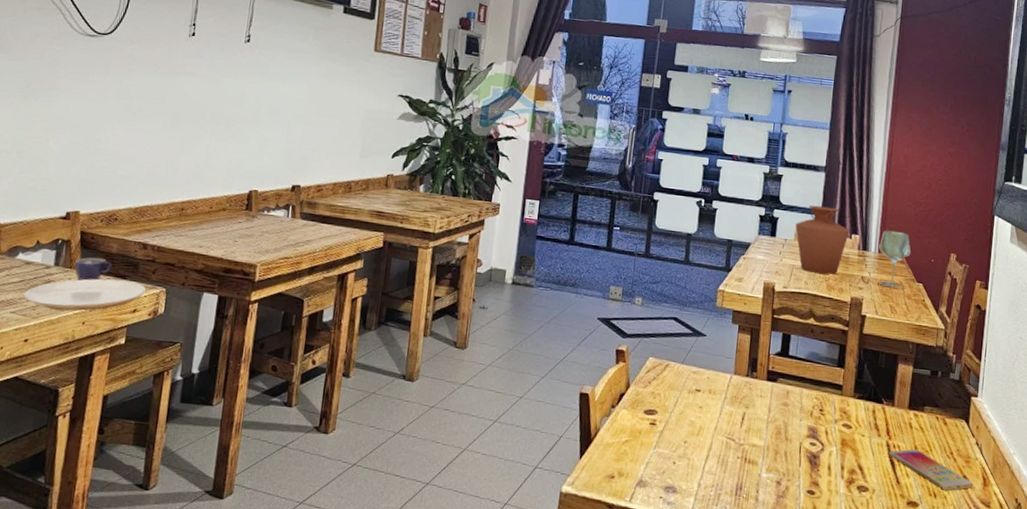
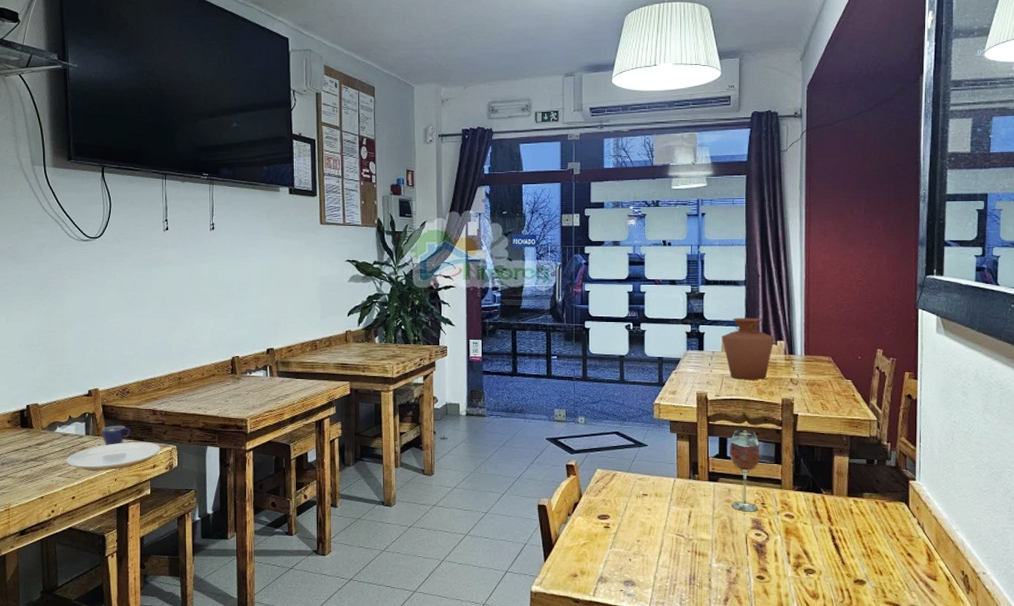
wineglass: none [788,327,825,419] -> present [729,430,761,512]
wine glass: present [879,230,912,289] -> none [805,333,837,387]
smartphone: present [889,449,974,491] -> none [832,532,918,568]

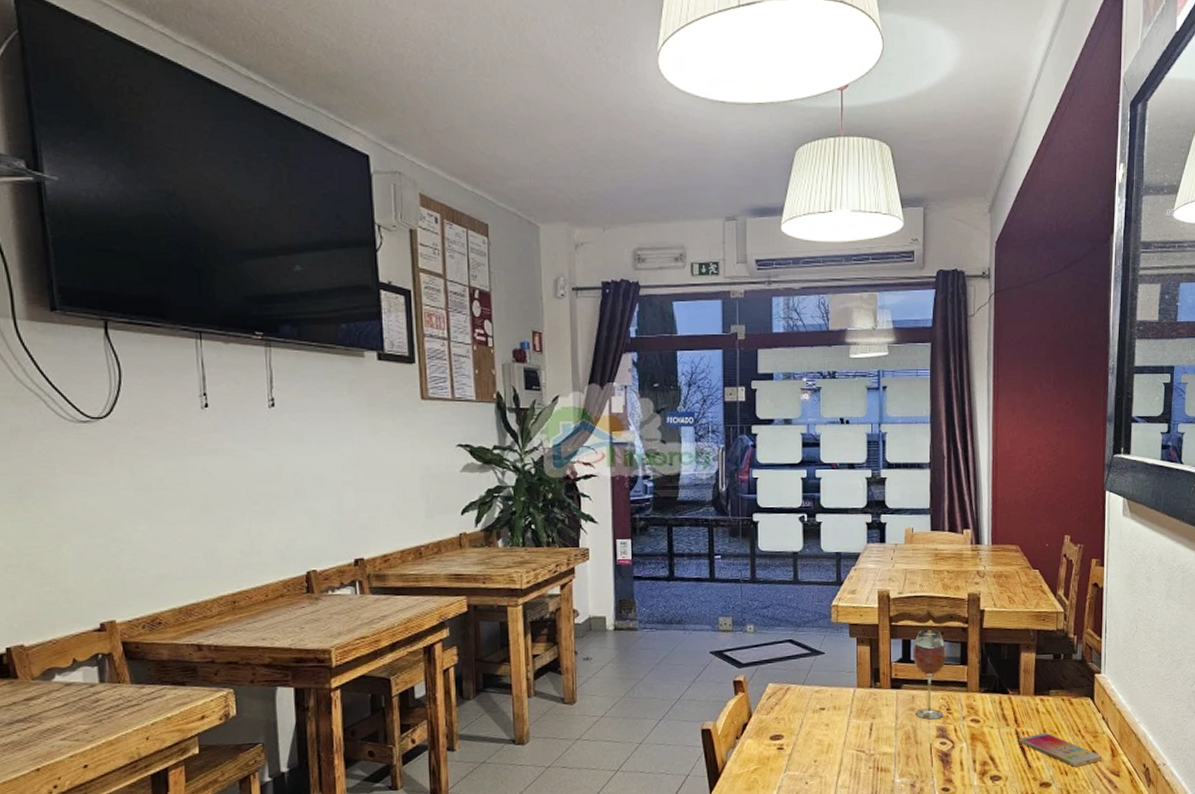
plate: present [66,442,160,471] -> none [72,687,211,730]
cup: present [102,426,131,445] -> none [123,668,167,695]
vase: present [722,317,775,380] -> none [905,504,961,574]
smartphone: none [832,532,918,568] -> present [1019,732,1103,767]

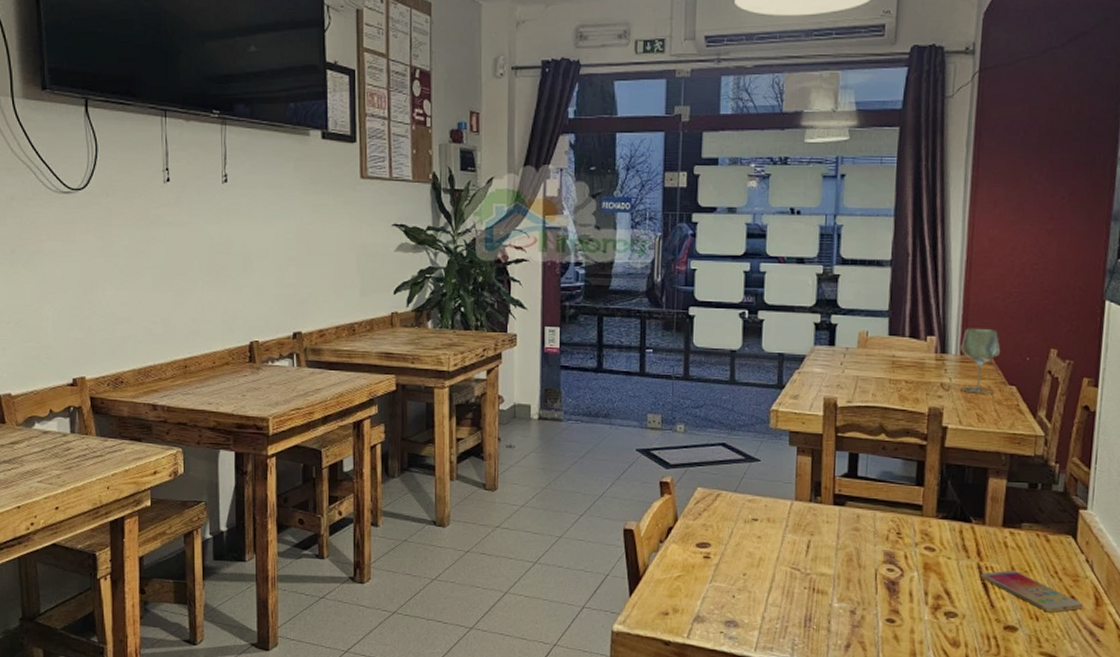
wineglass: present [913,630,947,720] -> none [860,444,900,543]
wine glass: none [992,520,1025,579] -> present [960,328,1001,394]

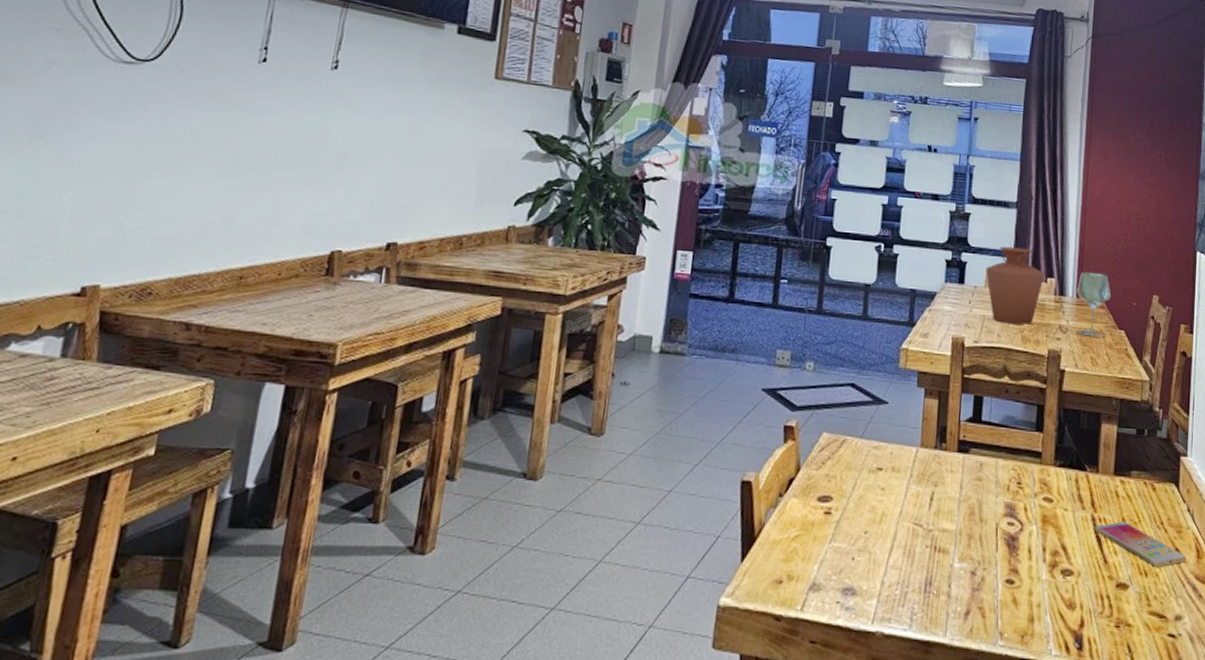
vase: none [858,306,924,383] -> present [986,246,1045,325]

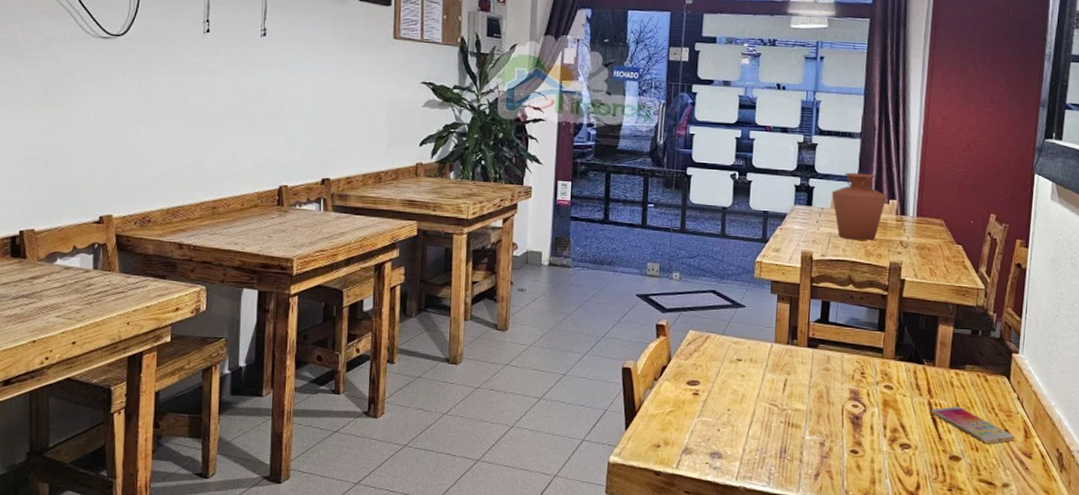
wine glass: present [1077,271,1112,338] -> none [917,193,950,252]

